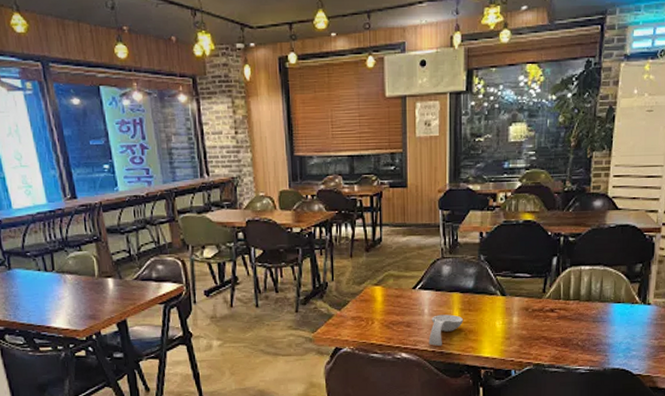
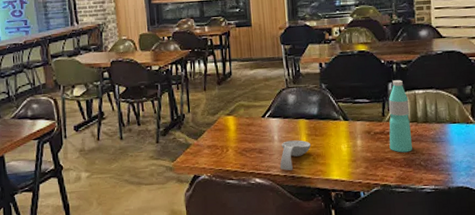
water bottle: none [547,254,573,332] -> present [388,80,412,153]

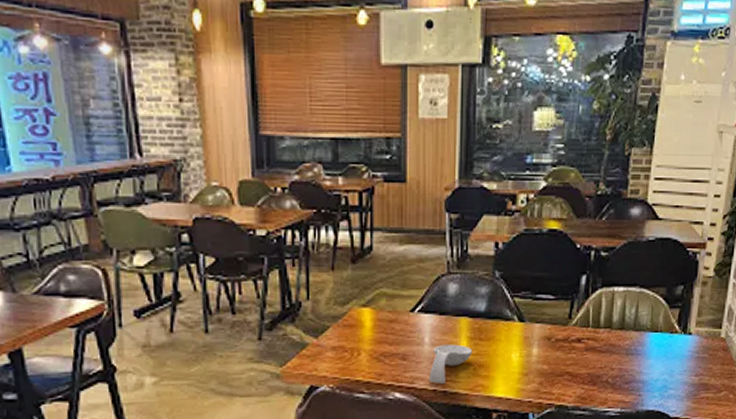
water bottle: present [388,80,412,153] -> none [572,272,605,366]

